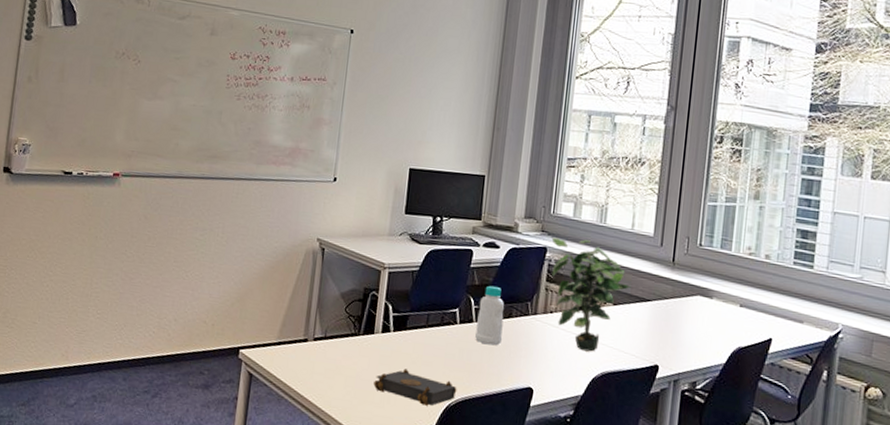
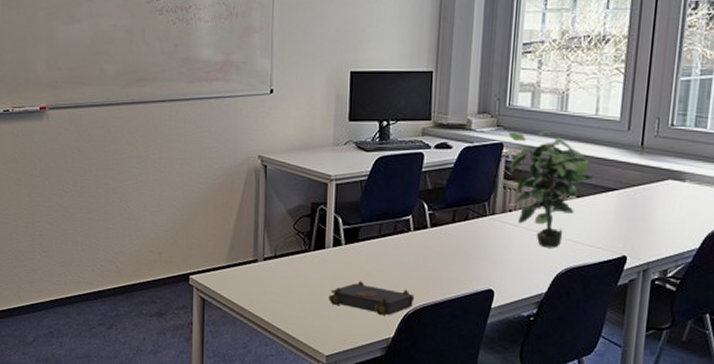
bottle: present [475,285,505,346] -> none [431,188,461,250]

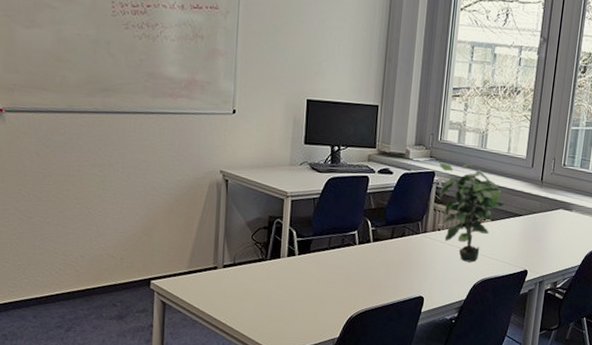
book: present [328,281,415,316] -> none [282,288,358,319]

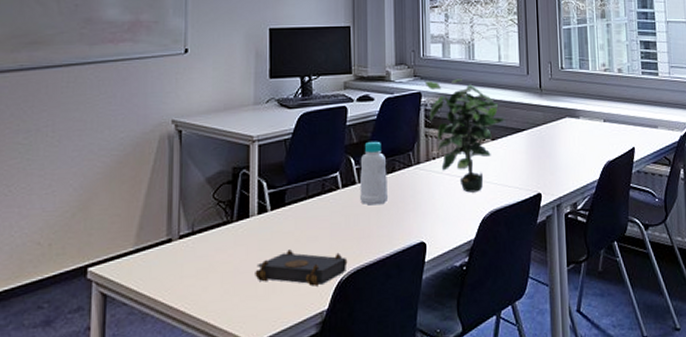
book: none [282,288,358,319] -> present [255,249,348,287]
bottle: none [373,208,399,262] -> present [360,141,389,206]

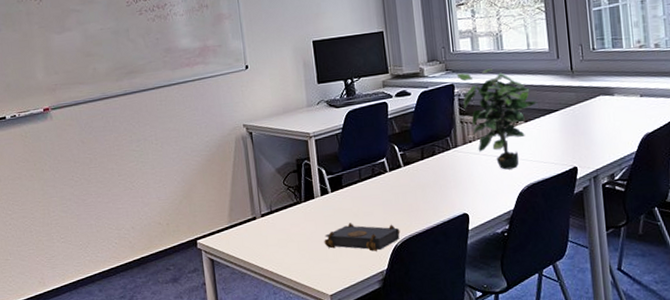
bottle: present [360,141,389,206] -> none [403,130,432,185]

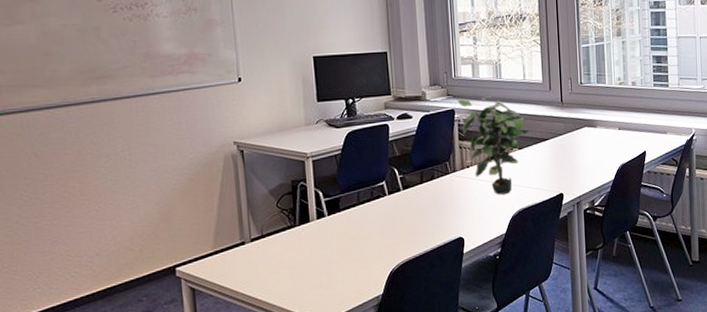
book: present [324,223,400,252] -> none [318,247,397,276]

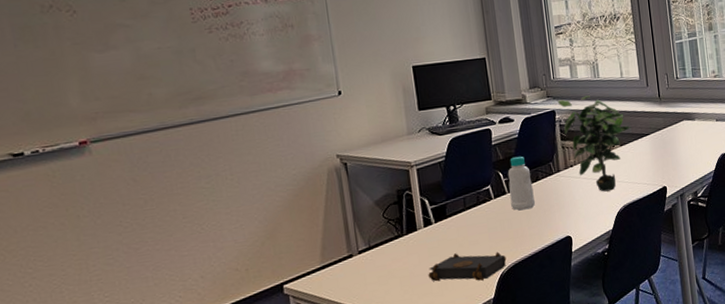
book: none [318,247,397,276] -> present [428,251,507,282]
bottle: none [403,153,430,209] -> present [507,156,536,211]

